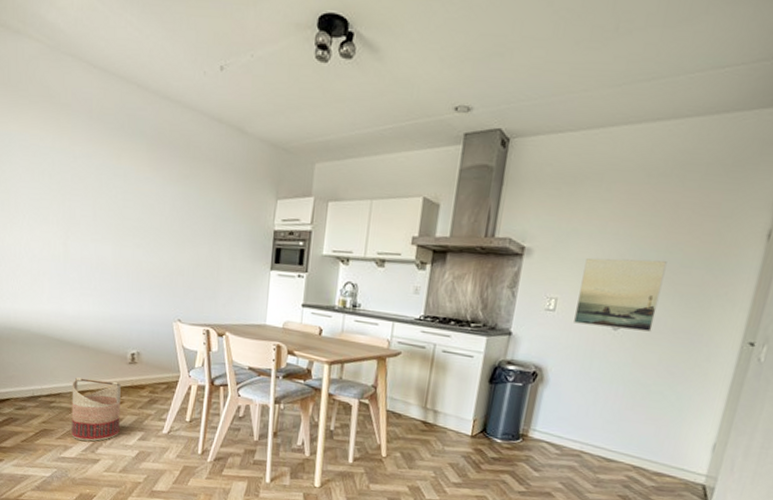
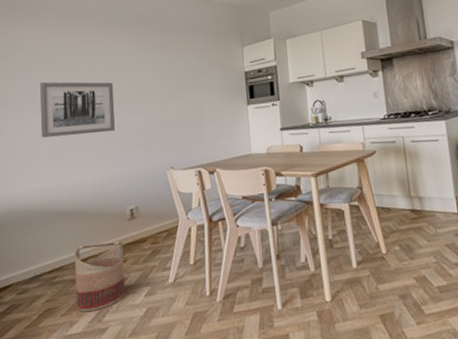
wall art: none [44,192,125,267] -> present [40,81,116,138]

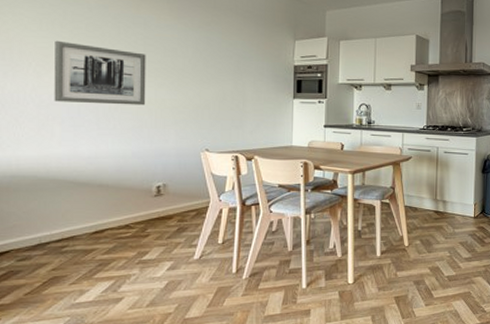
basket: present [74,241,126,312] -> none [88,217,146,281]

